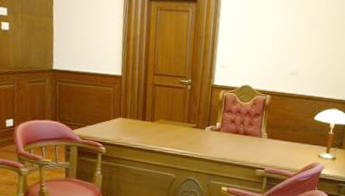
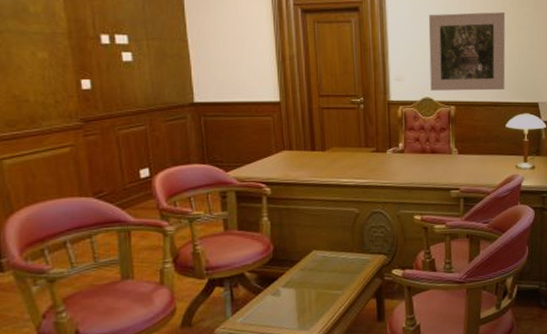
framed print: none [251,10,329,85] -> present [428,12,506,91]

